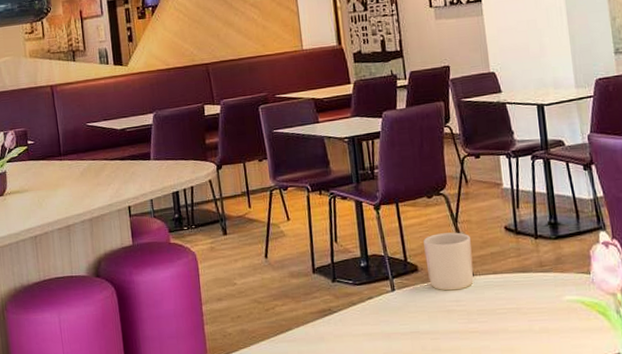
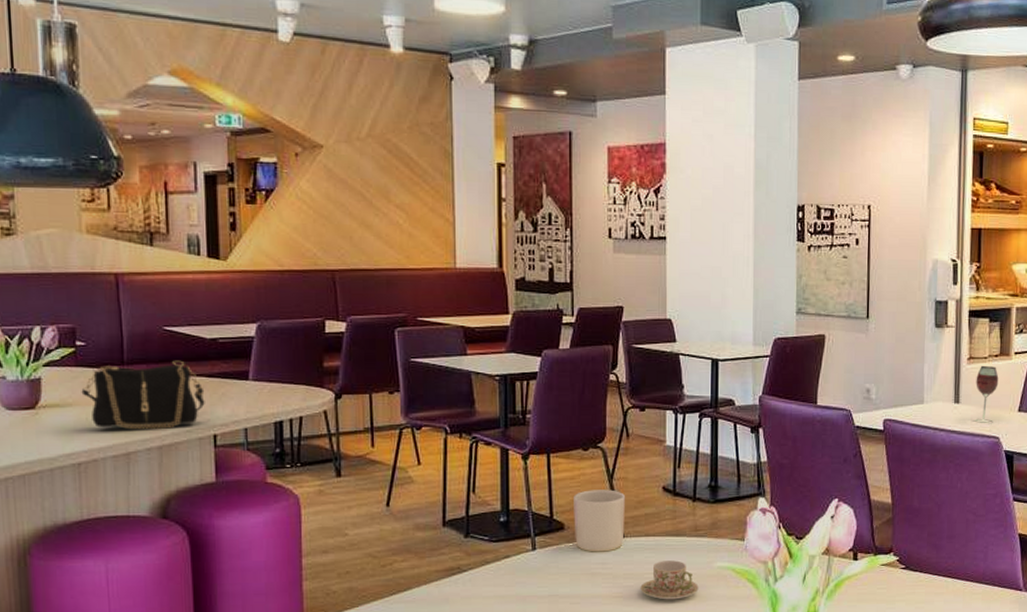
handbag: none [33,148,120,207] -> present [81,360,205,429]
teacup: none [494,295,551,334] -> present [640,560,699,600]

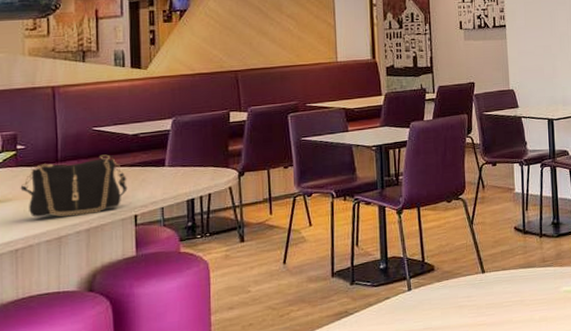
mug: present [574,489,626,552] -> none [441,233,485,288]
teacup: present [640,560,699,600] -> none [500,288,549,324]

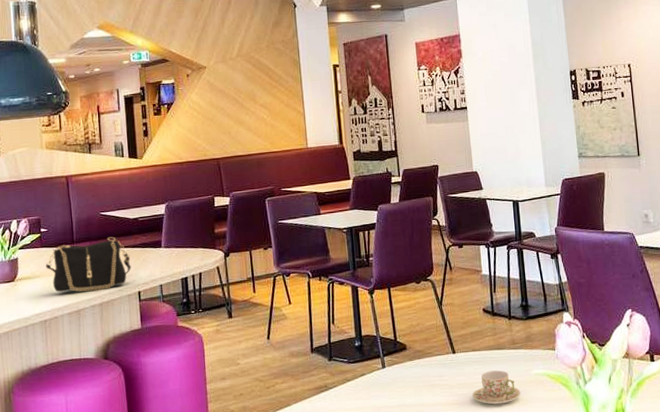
teacup: none [500,288,549,324] -> present [472,370,521,405]

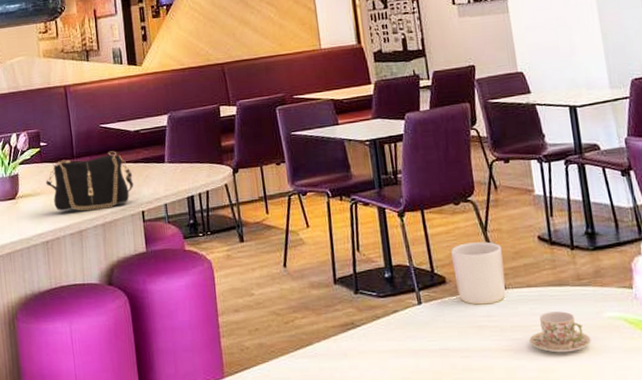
mug: none [412,314,456,367] -> present [451,241,506,305]

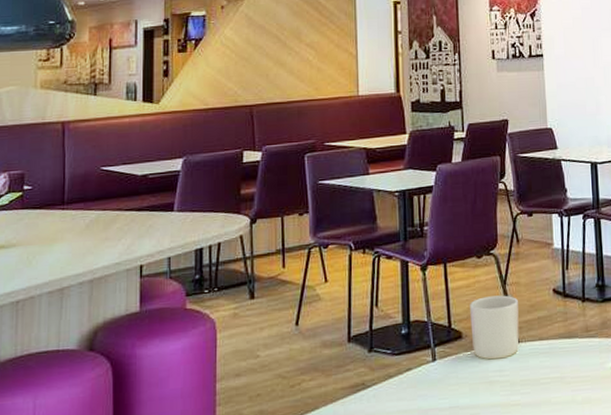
handbag: present [46,151,134,211] -> none [25,197,134,266]
teacup: present [529,311,591,353] -> none [537,363,594,406]

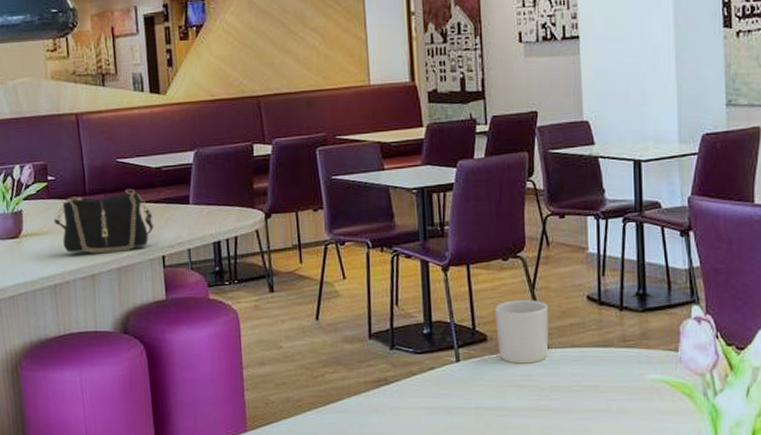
handbag: none [25,197,134,266] -> present [54,189,154,253]

